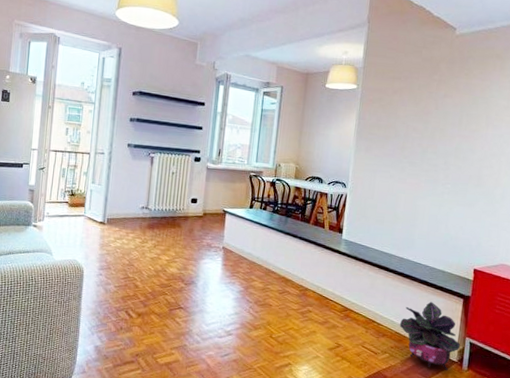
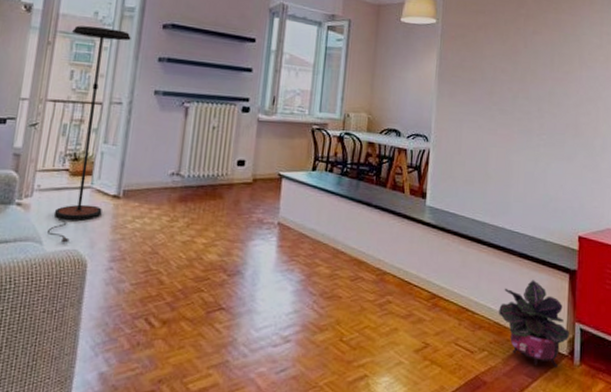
floor lamp: none [55,93,109,255] -> present [47,25,131,243]

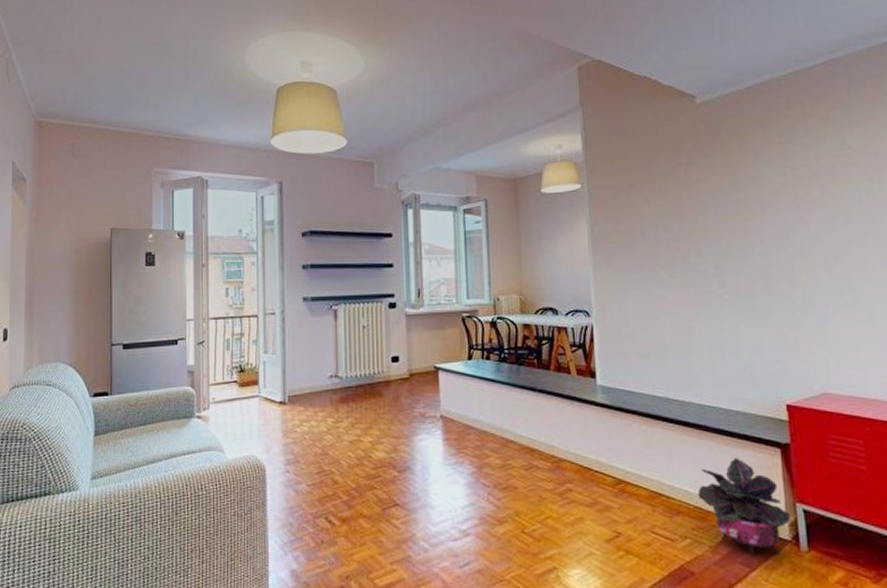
floor lamp: present [47,25,131,243] -> none [222,244,275,450]

